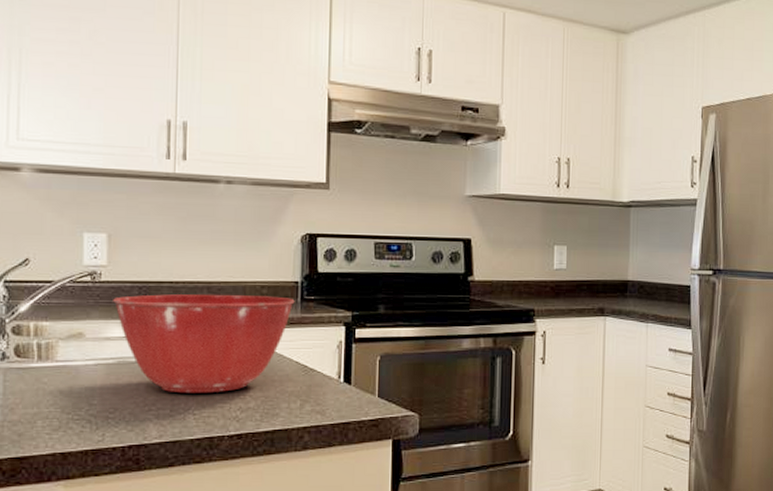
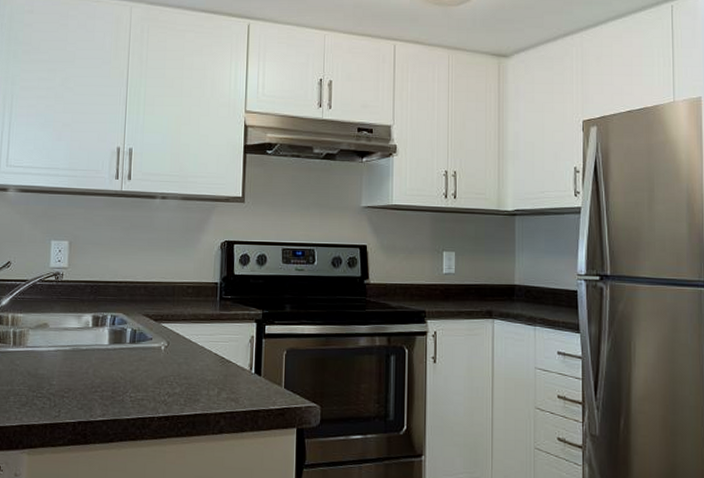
mixing bowl: present [113,294,295,393] -> none [71,292,215,379]

